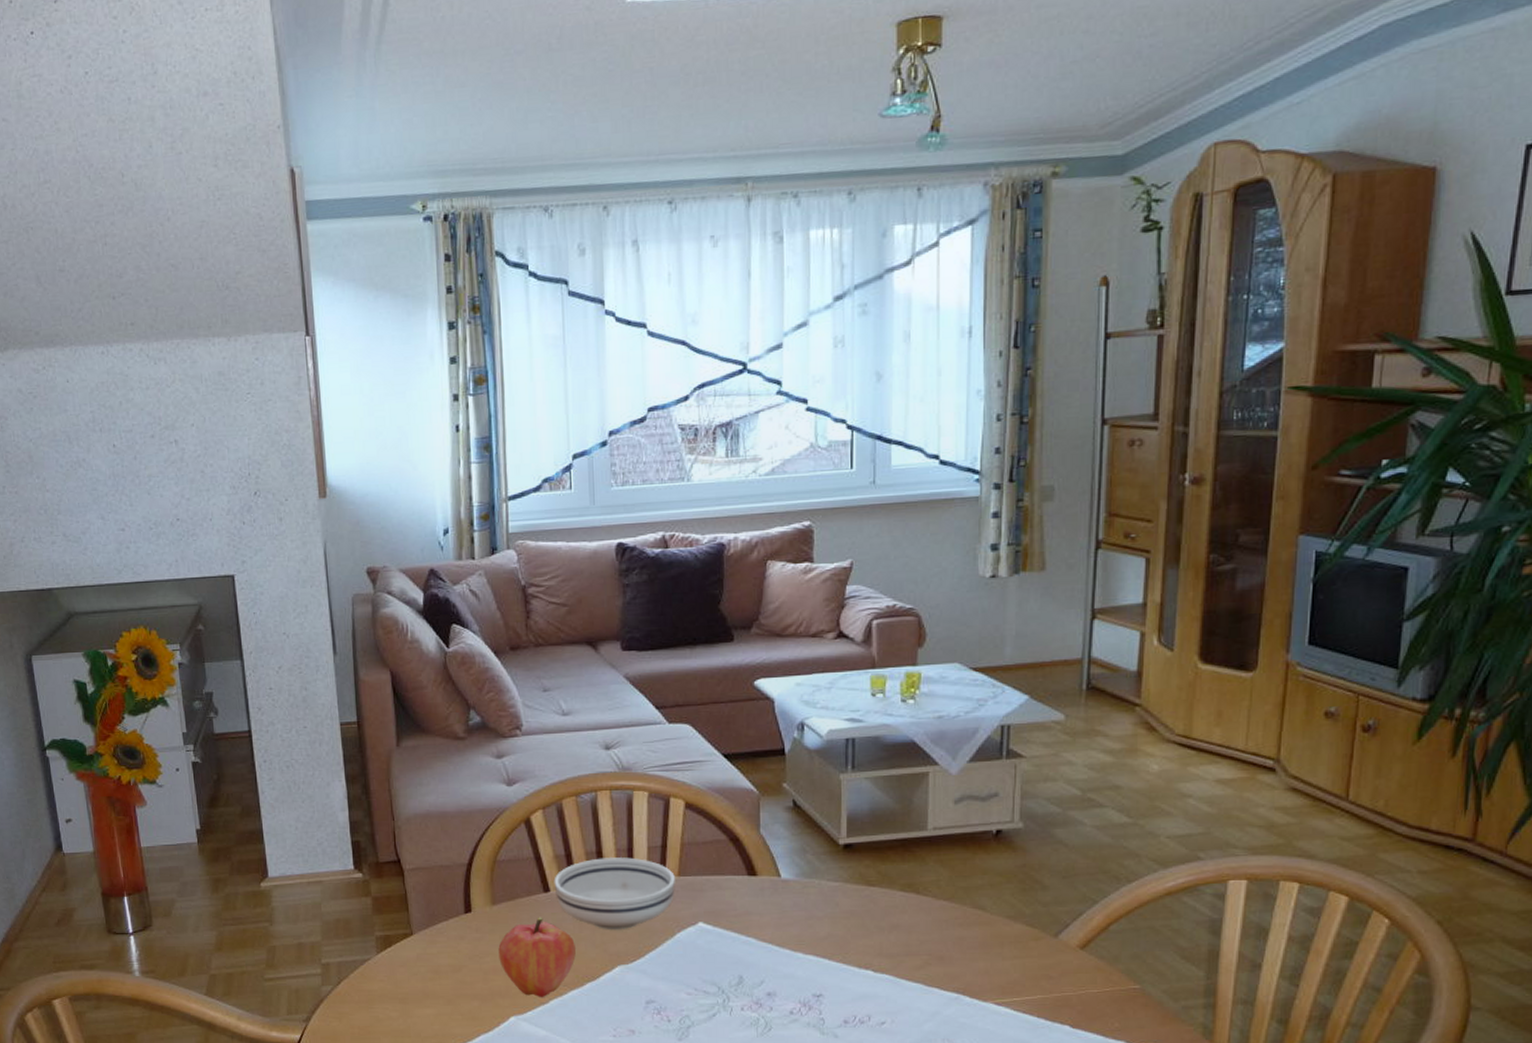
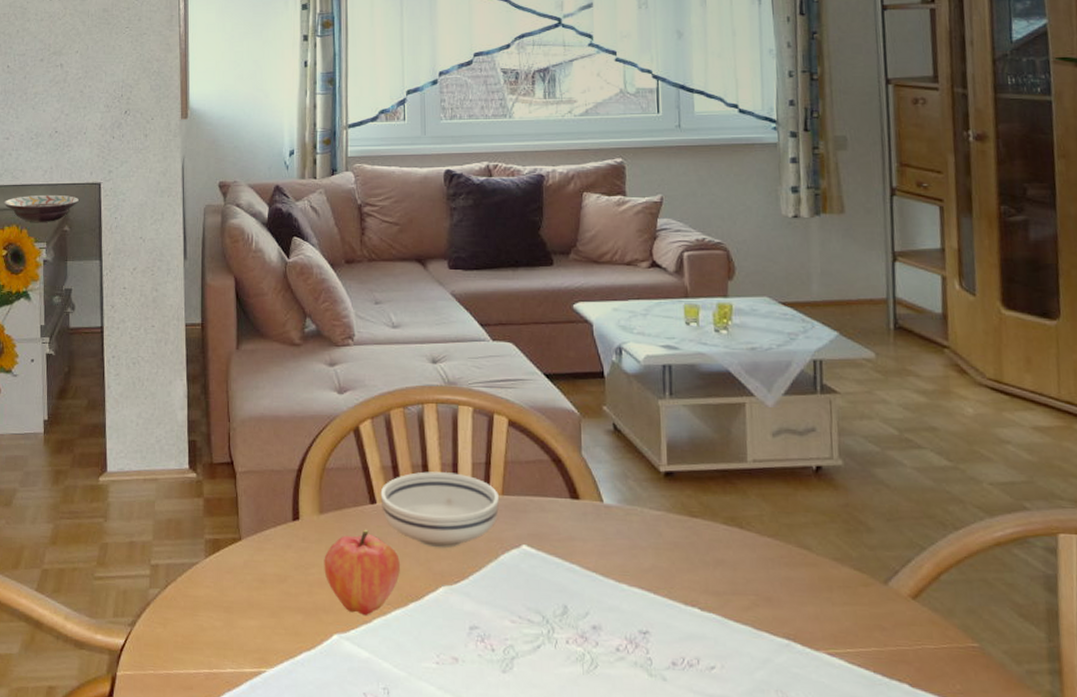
decorative bowl: none [126,591,211,623] -> present [4,195,79,222]

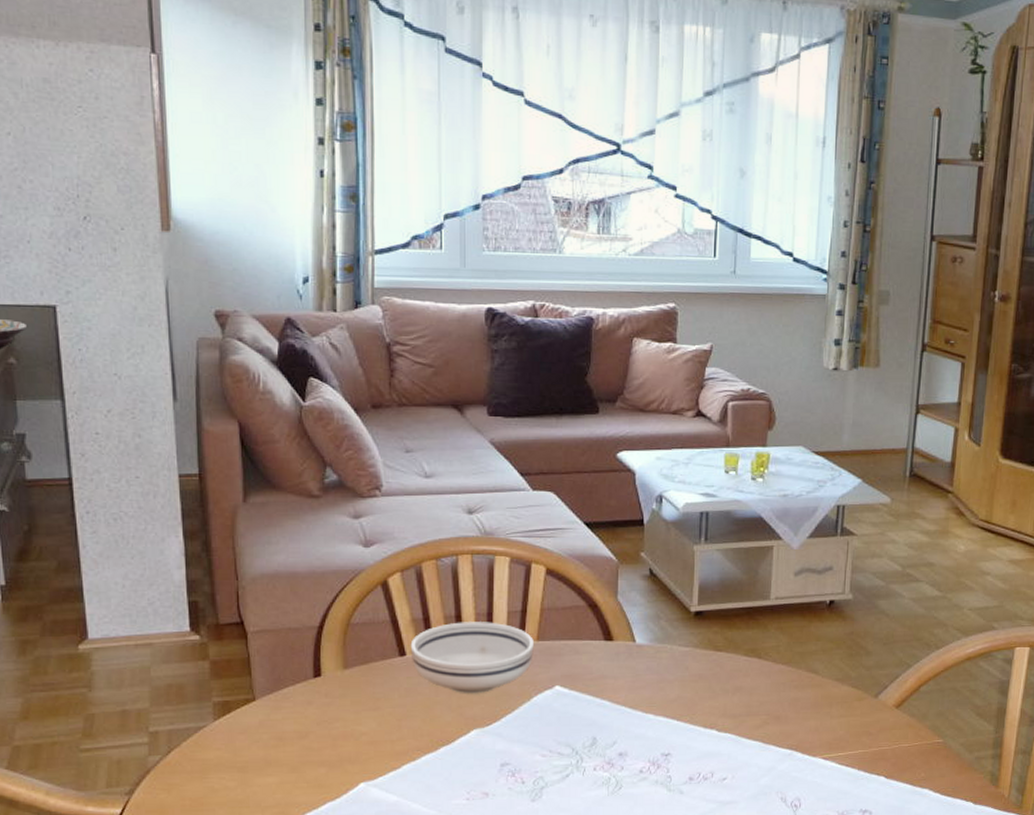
fruit: present [324,529,401,616] -> none [349,681,432,763]

